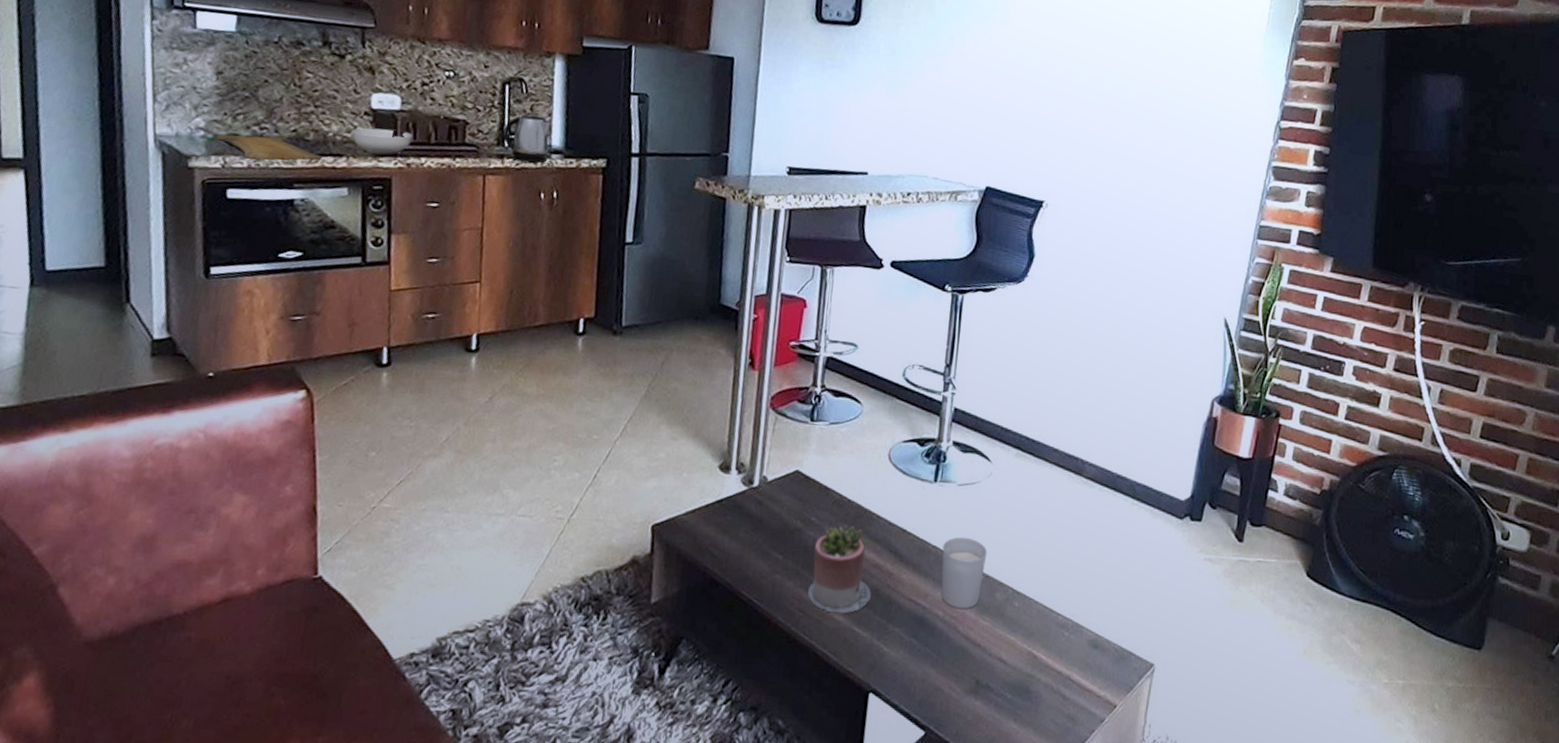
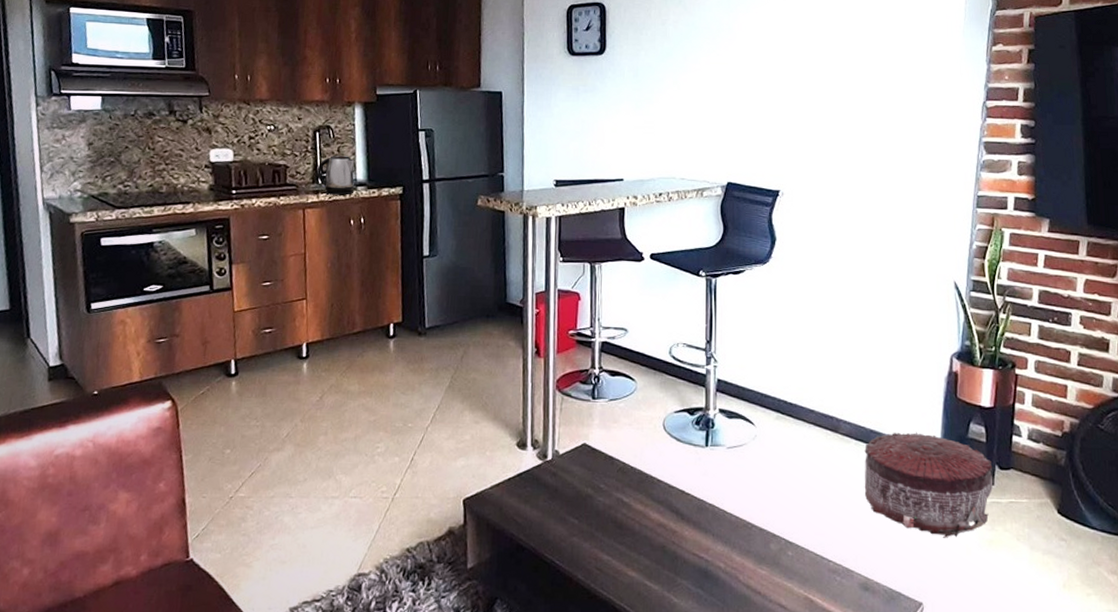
cutting board: present [216,135,323,161] -> none [90,191,174,213]
bowl: present [351,127,413,155] -> none [195,178,245,199]
succulent planter: present [808,524,871,614] -> none [603,489,658,570]
candle holder: present [941,536,988,609] -> none [718,494,759,560]
pouf: none [1104,479,1244,596] -> present [864,431,994,538]

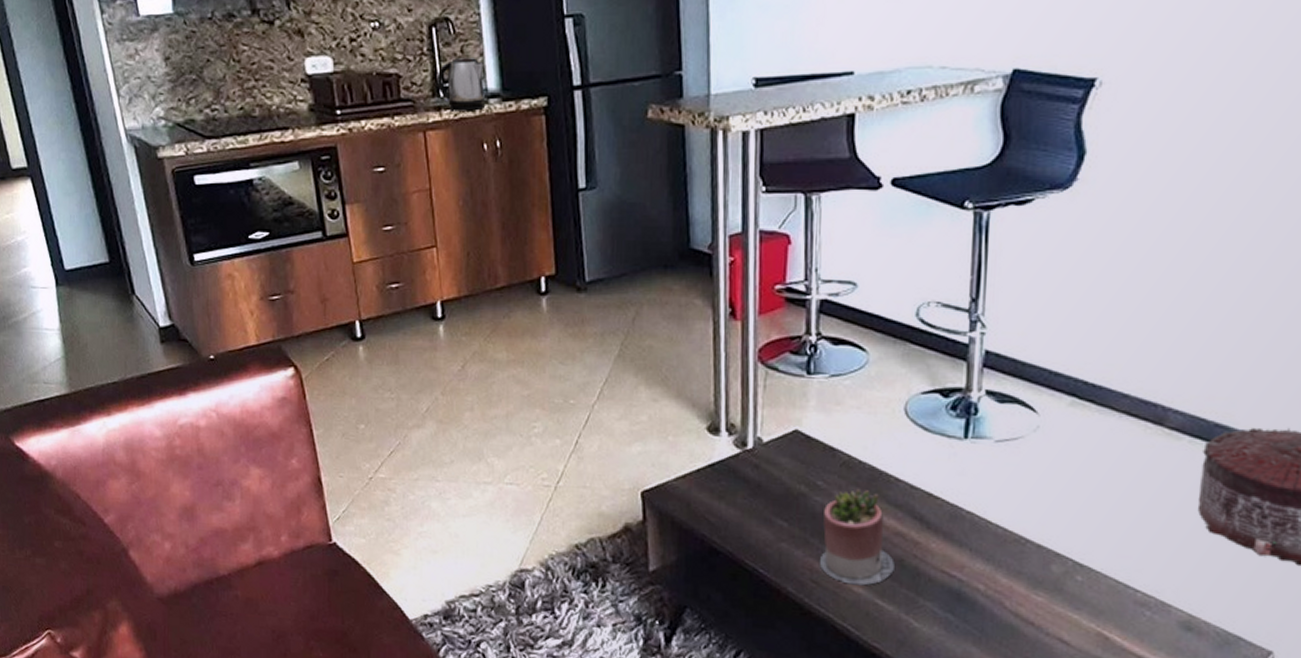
succulent planter: none [603,489,658,570] -> present [820,488,895,586]

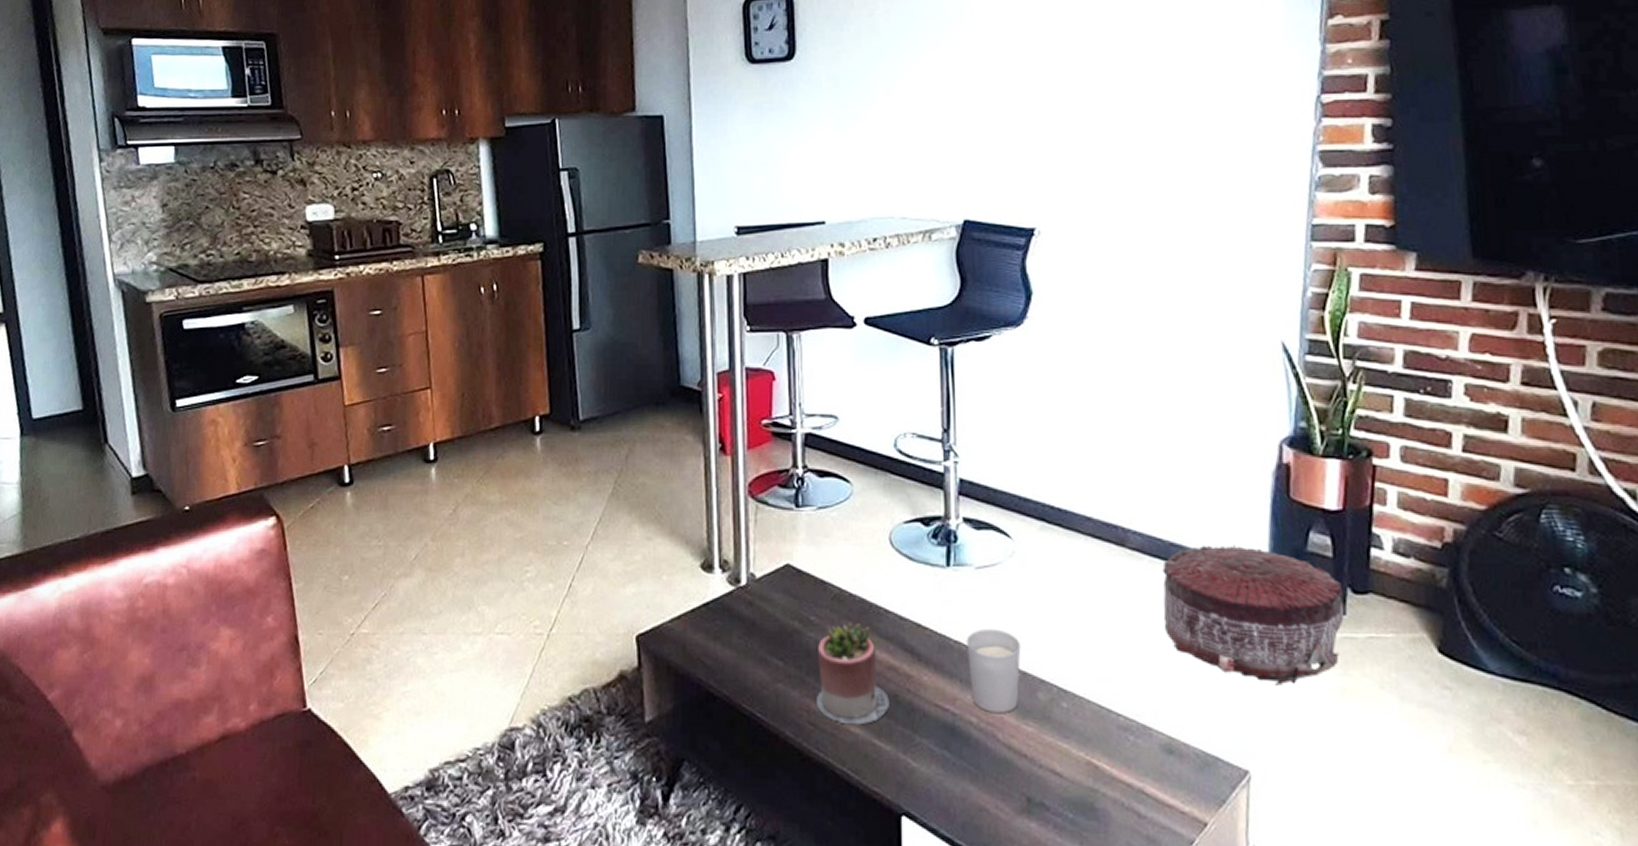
kettle: present [436,56,485,113] -> none [436,205,483,258]
candle holder: none [979,500,1038,583] -> present [966,628,1021,713]

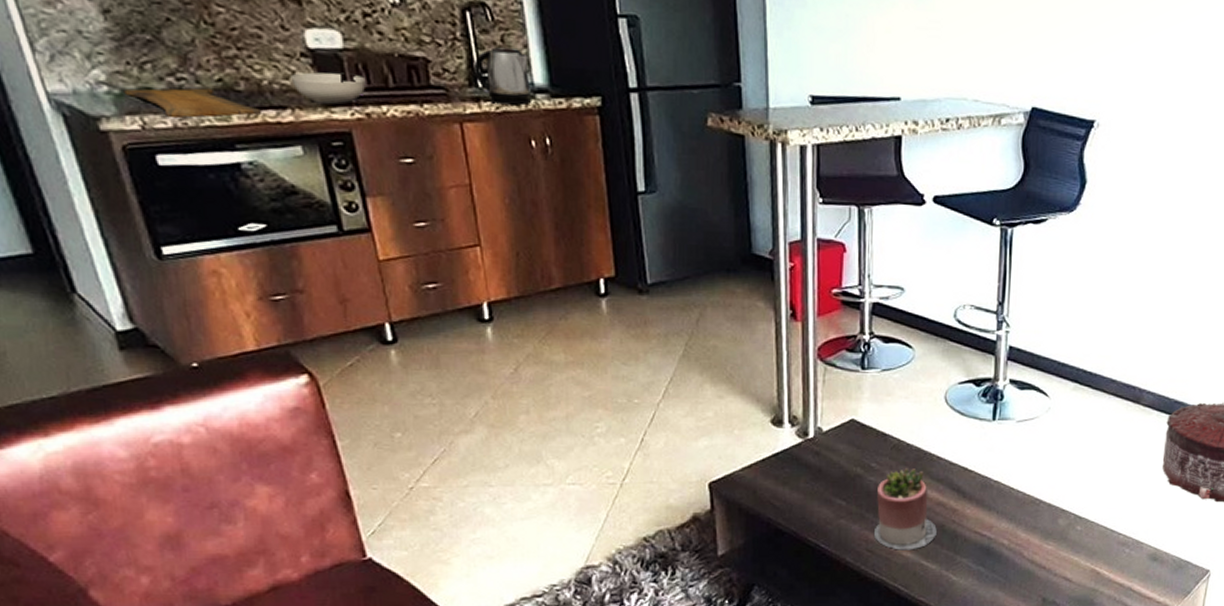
cutting board: none [167,261,267,288] -> present [124,88,263,119]
bowl: none [291,241,349,267] -> present [290,72,366,105]
kettle: none [436,205,483,258] -> present [473,46,531,106]
candle holder: present [966,628,1021,713] -> none [1004,470,1049,536]

